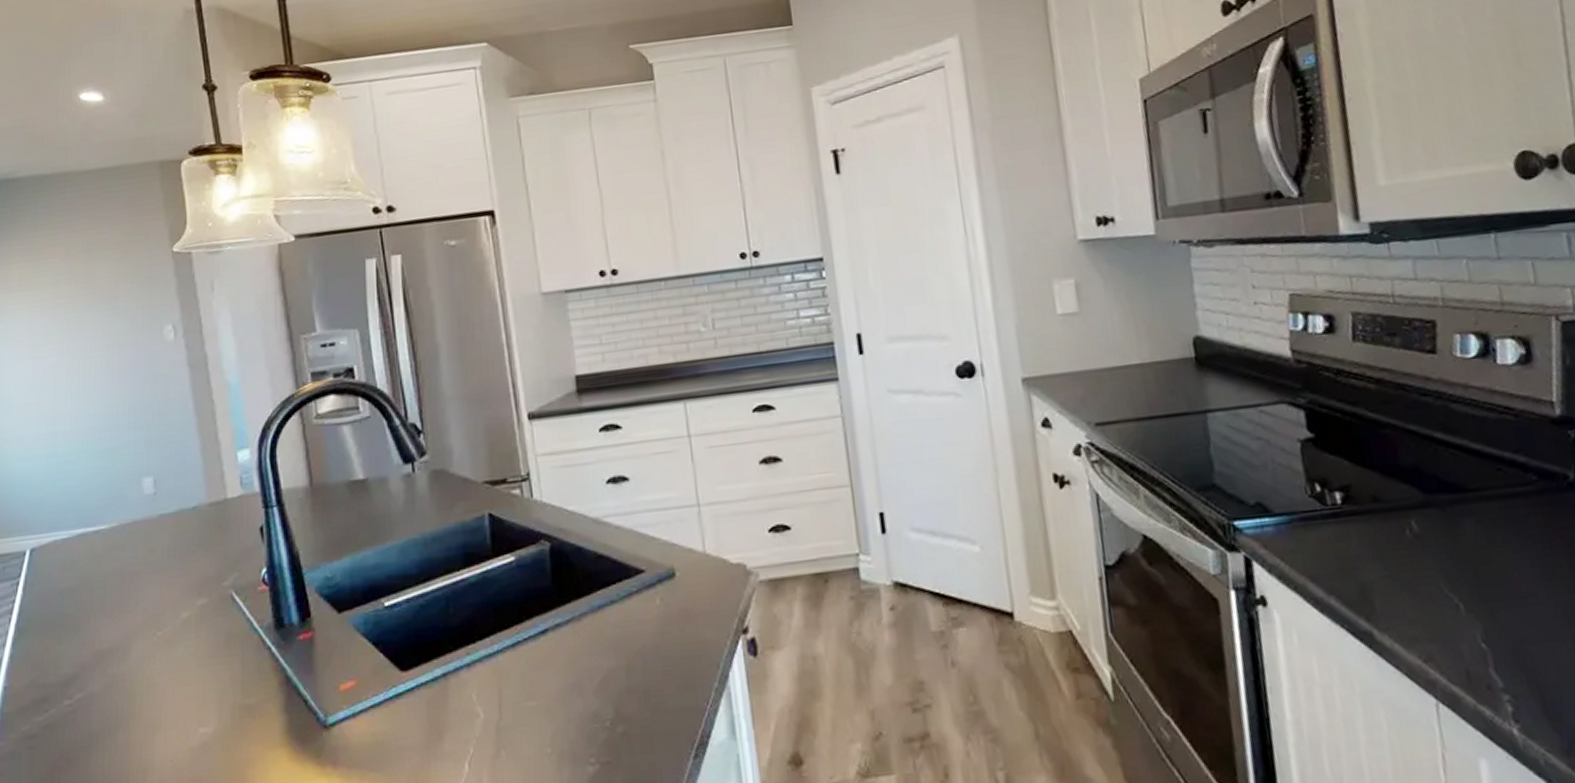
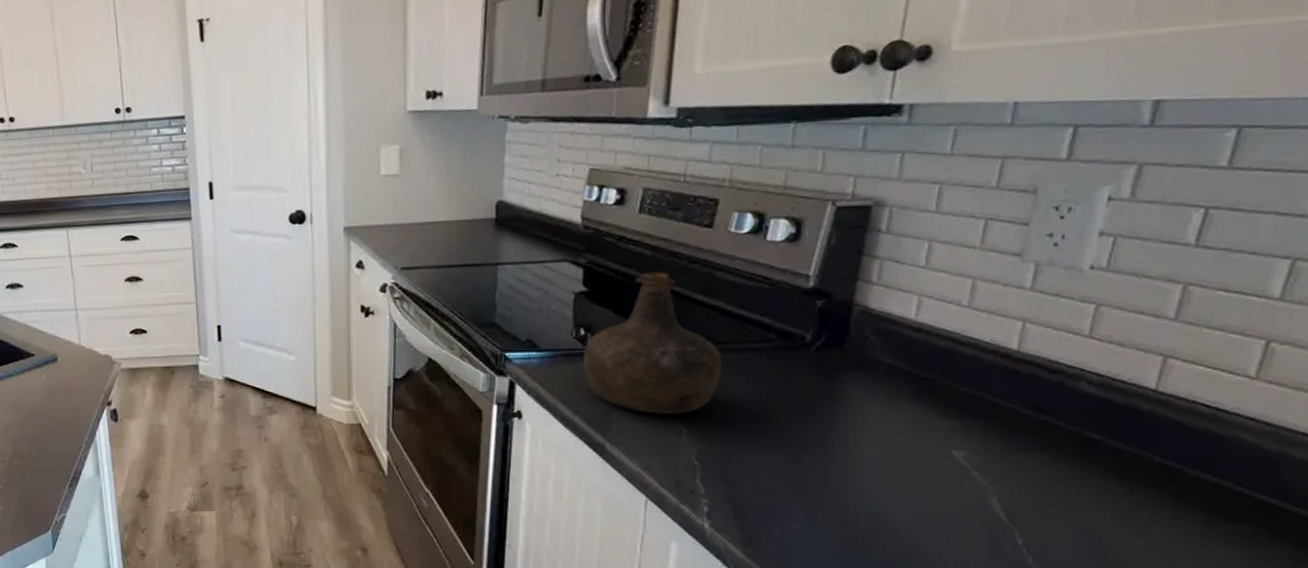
bottle: none [1324,409,1488,587] -> present [584,272,721,414]

